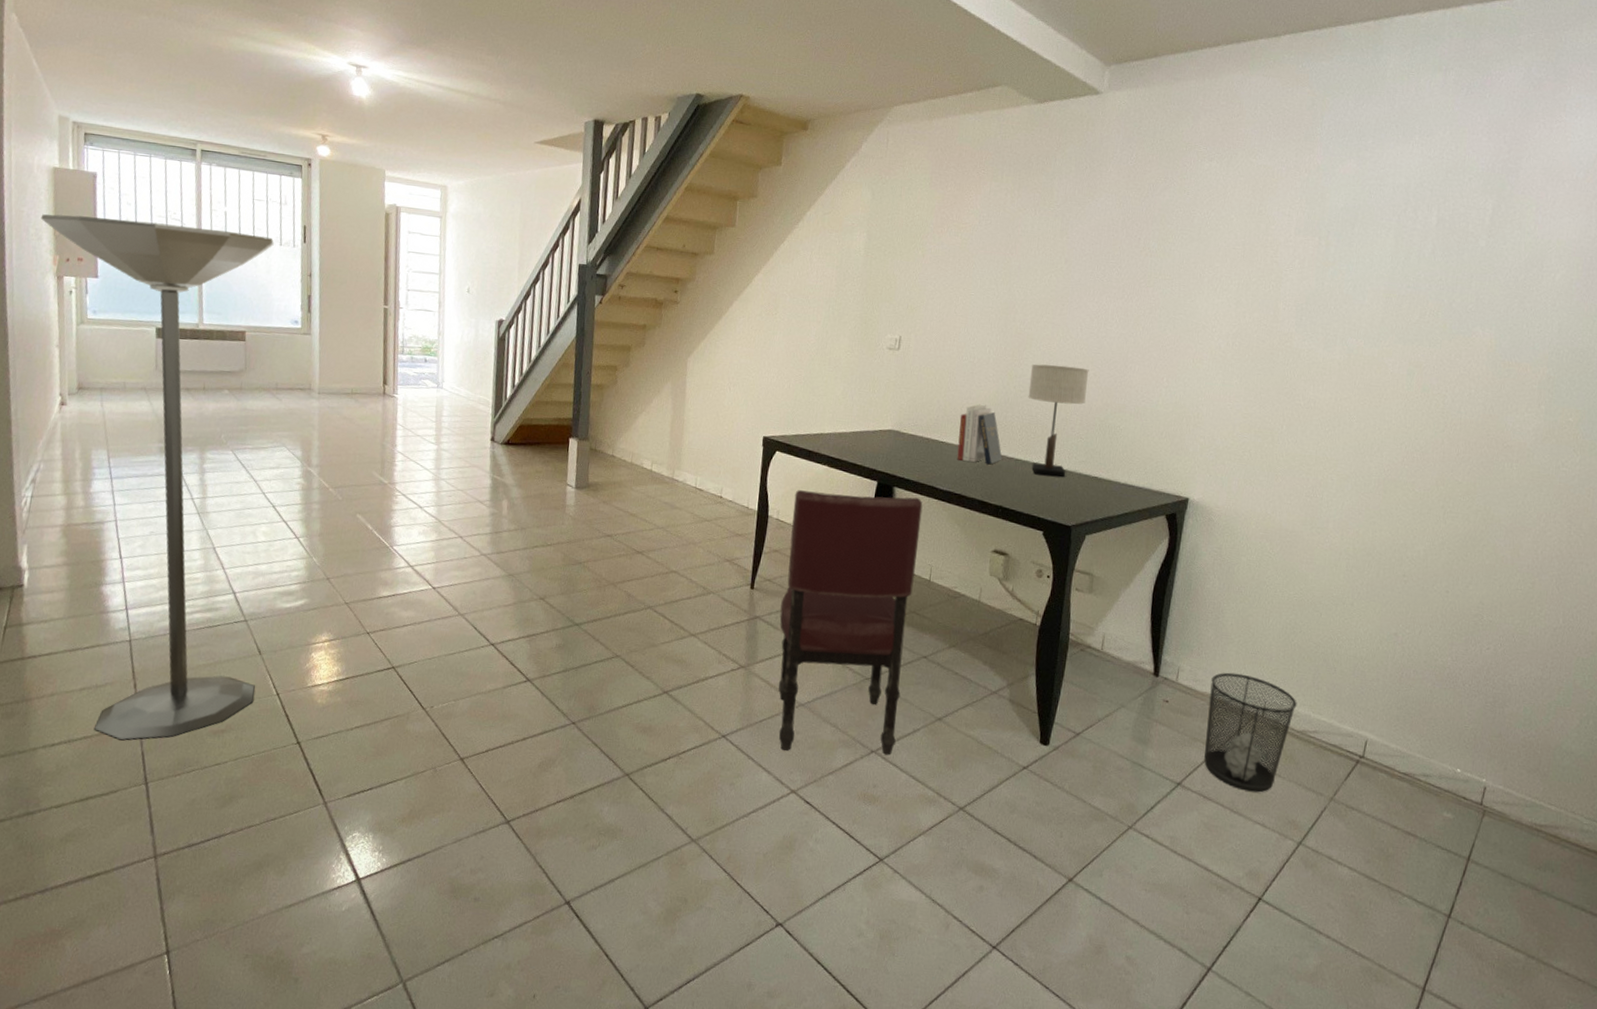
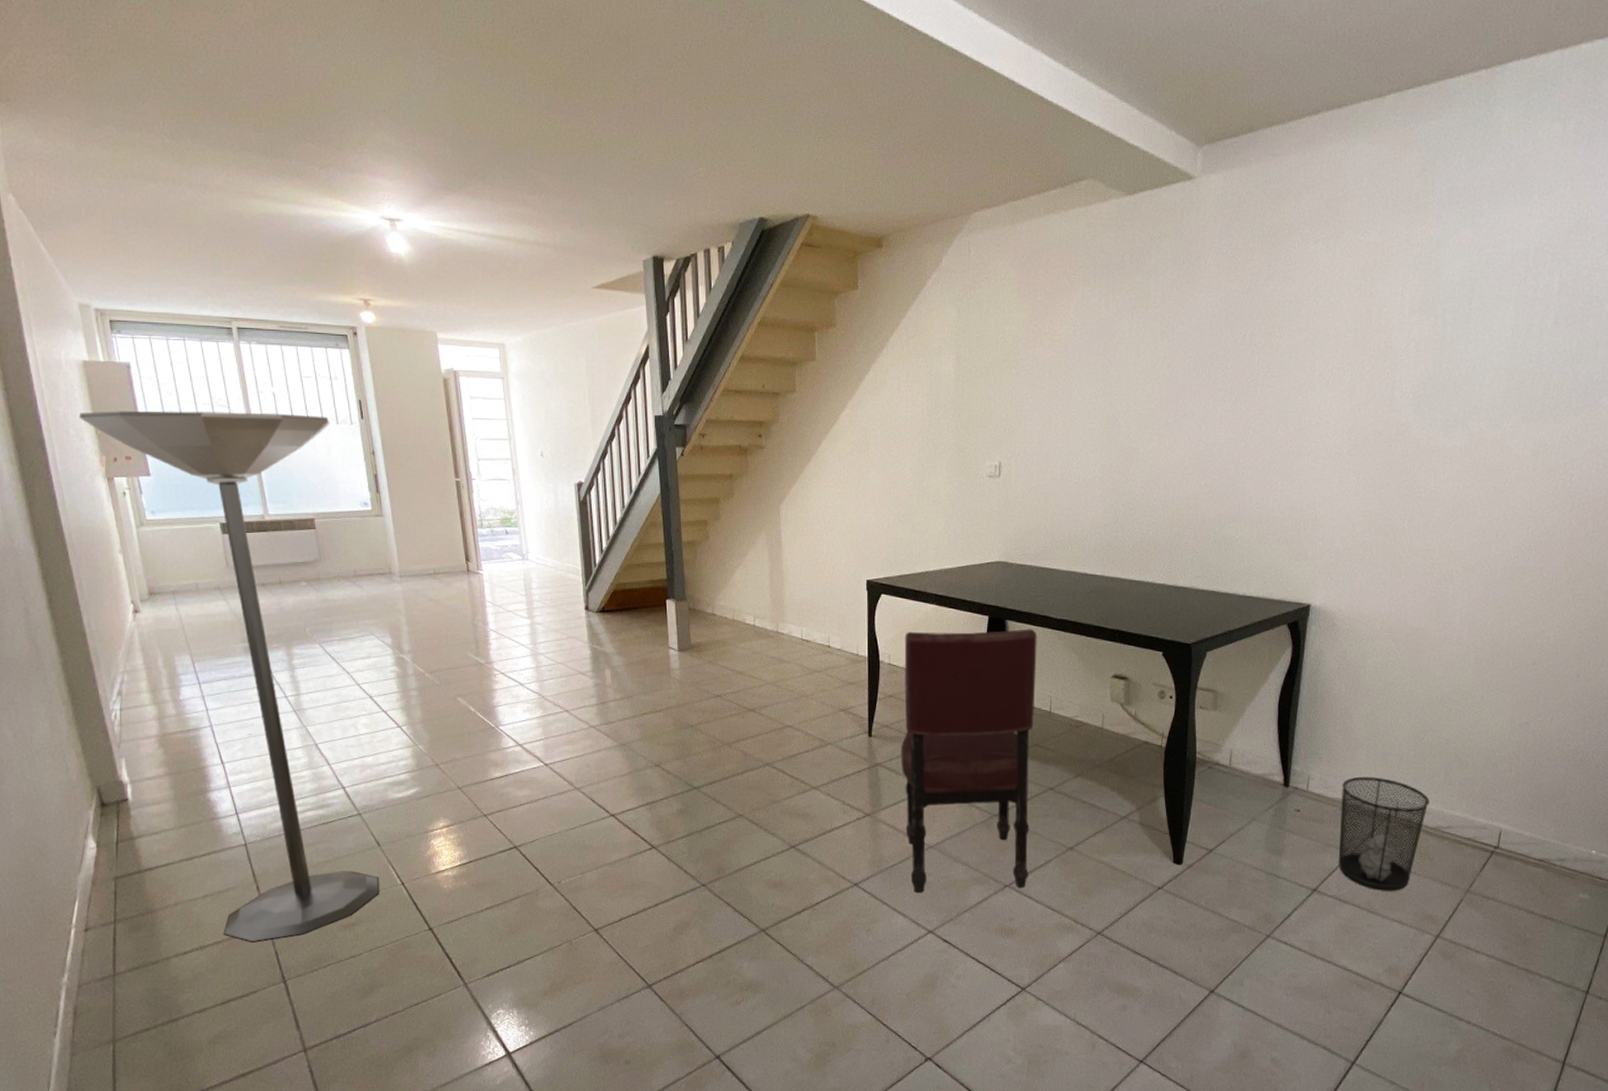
books: present [957,404,1003,465] -> none [1068,526,1116,588]
table lamp: present [1028,364,1089,477] -> none [1138,478,1200,594]

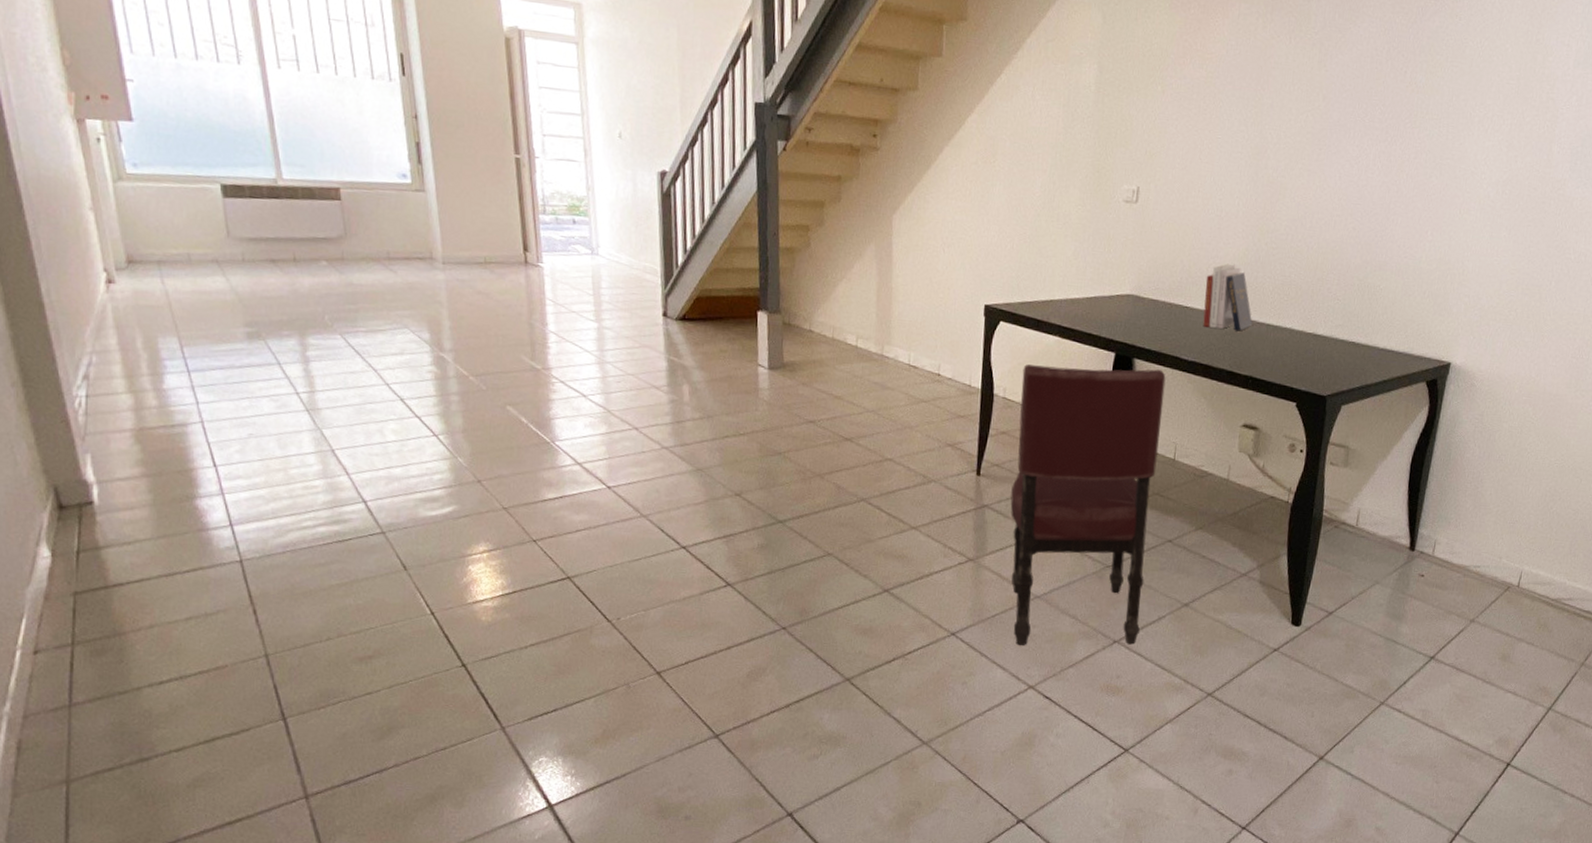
floor lamp: present [79,410,380,942] -> none [41,37,404,674]
books: none [1068,526,1116,588] -> present [1203,263,1253,331]
waste bin: present [1339,776,1430,891] -> none [1458,543,1553,662]

